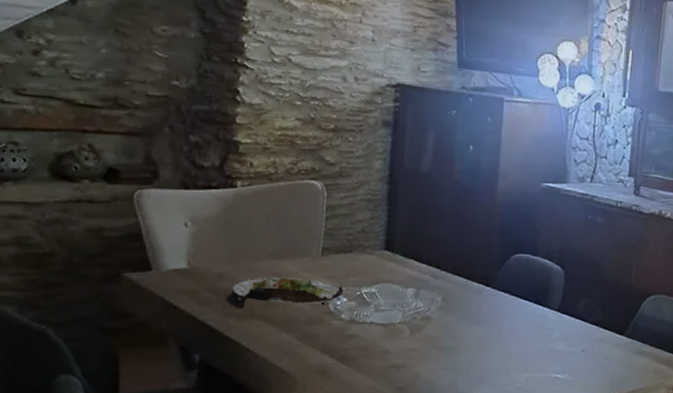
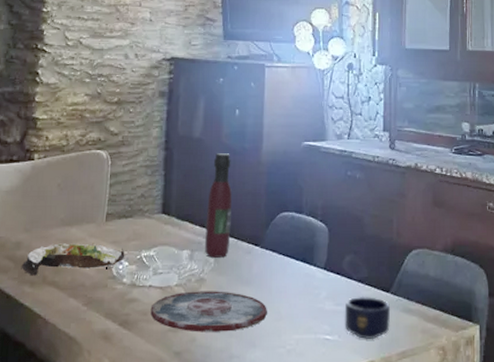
plate: none [371,329,497,369] -> present [150,291,267,332]
wine bottle: none [432,190,463,297] -> present [205,153,232,258]
mug: none [576,338,624,378] -> present [344,296,391,339]

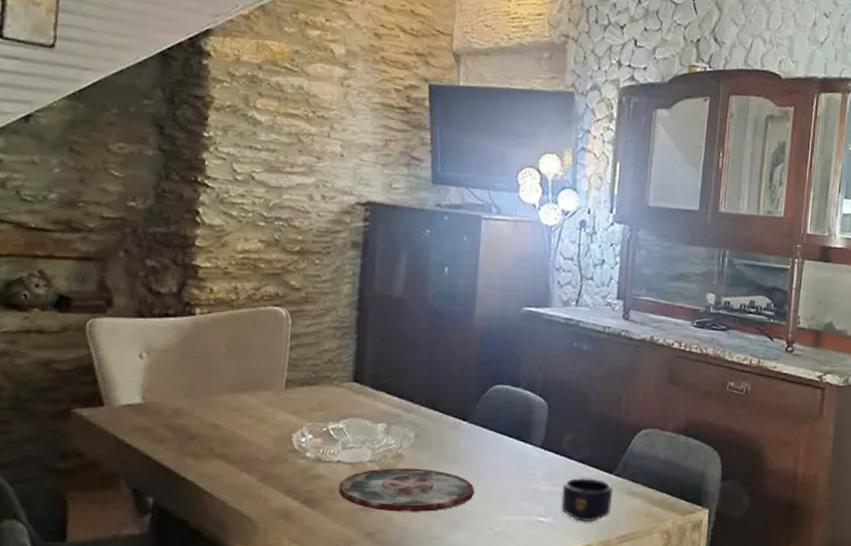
salad plate: present [22,242,125,276] -> none [183,410,309,447]
wine bottle: present [205,153,232,258] -> none [404,316,437,432]

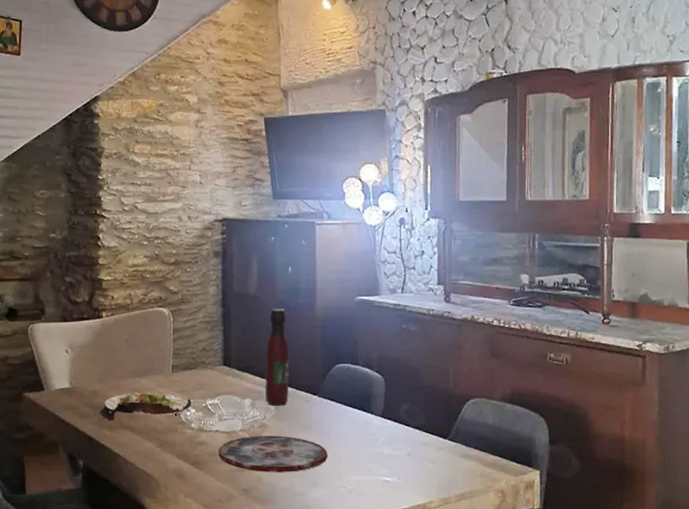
salad plate: none [183,410,309,447] -> present [100,391,192,421]
wine bottle: none [404,316,437,432] -> present [265,309,289,406]
mug: present [561,477,614,522] -> none [402,442,449,481]

